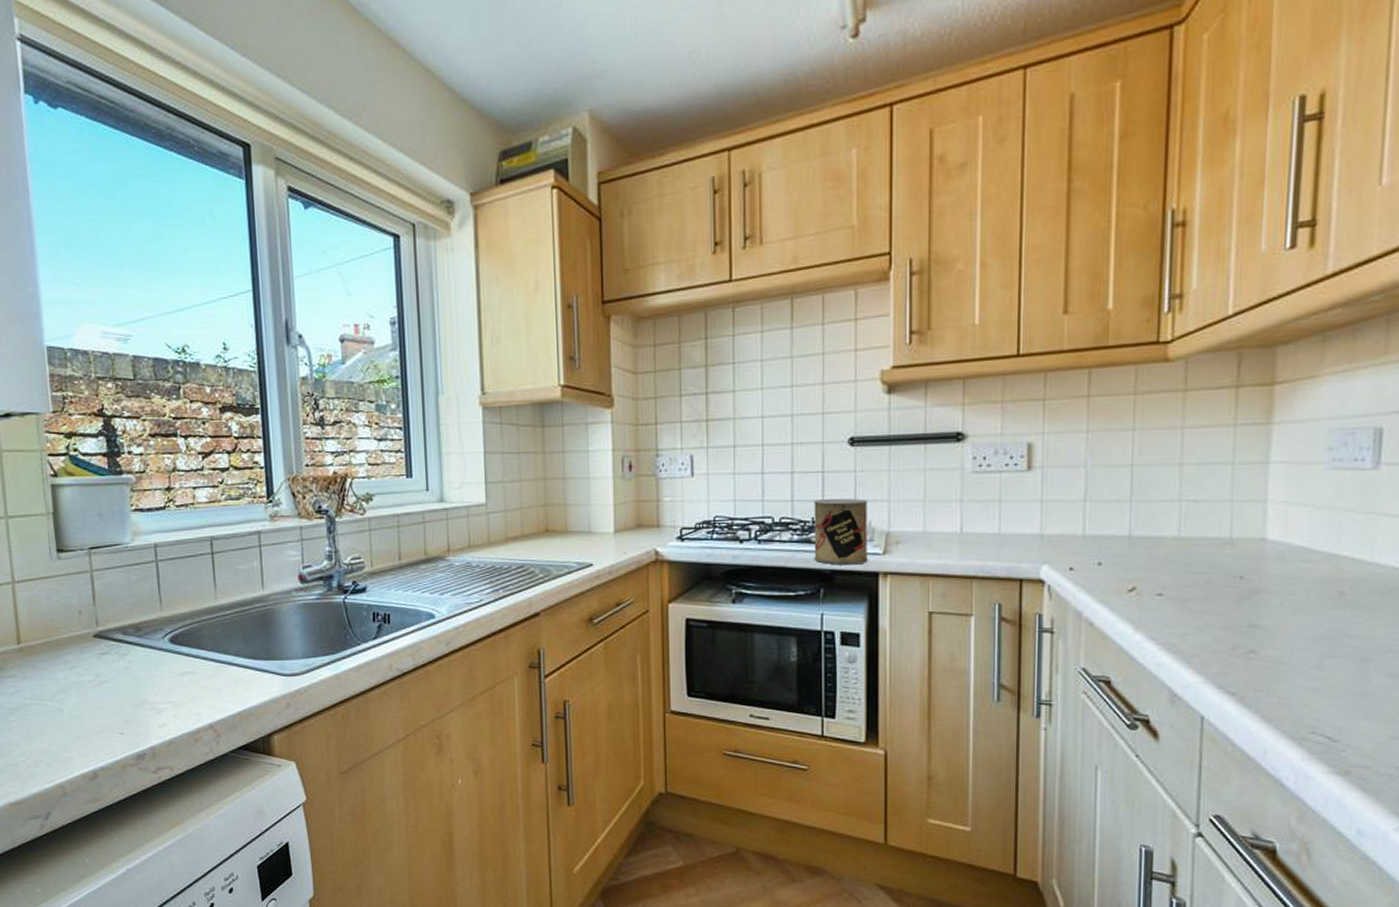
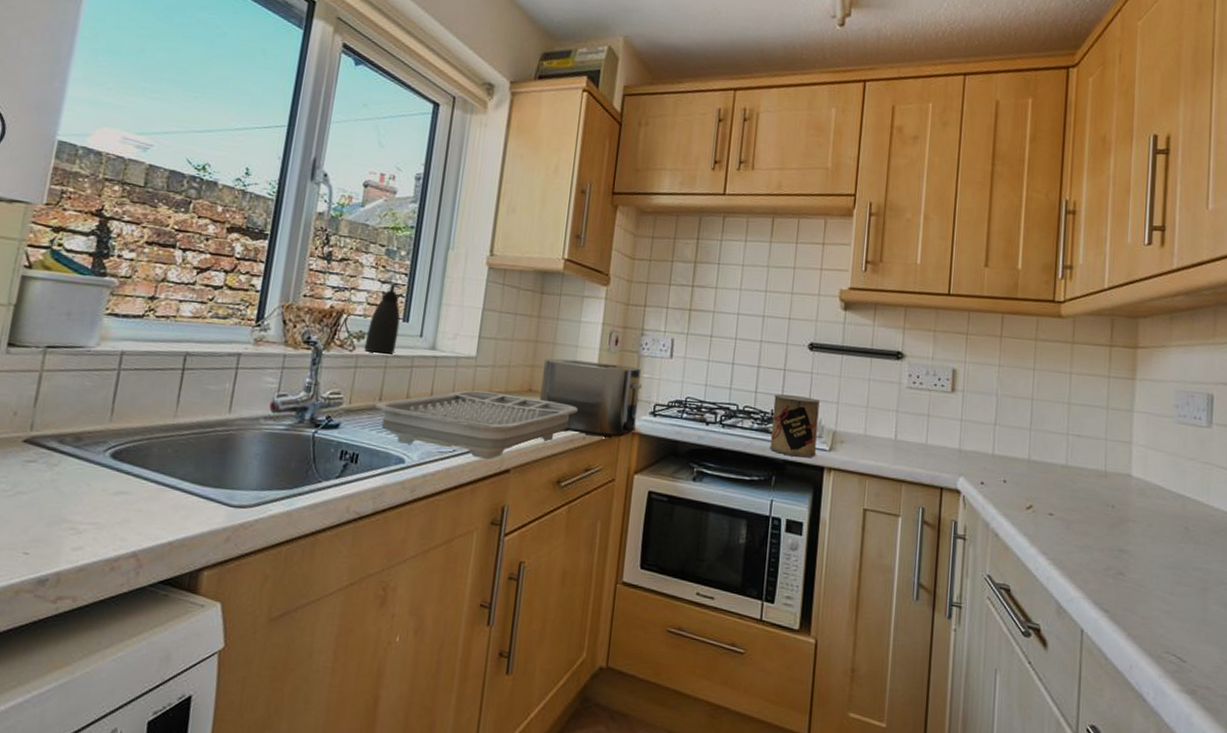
soap dispenser: none [373,439,405,514] -> present [364,283,402,355]
dish rack: none [396,537,599,605] -> present [375,390,578,459]
toaster: none [556,491,665,570] -> present [539,358,643,439]

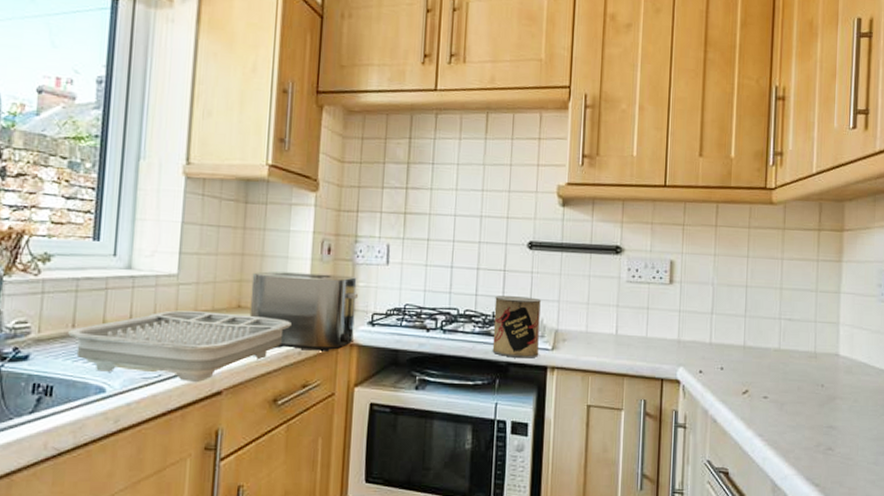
soap dispenser: present [364,283,402,355] -> none [51,199,90,278]

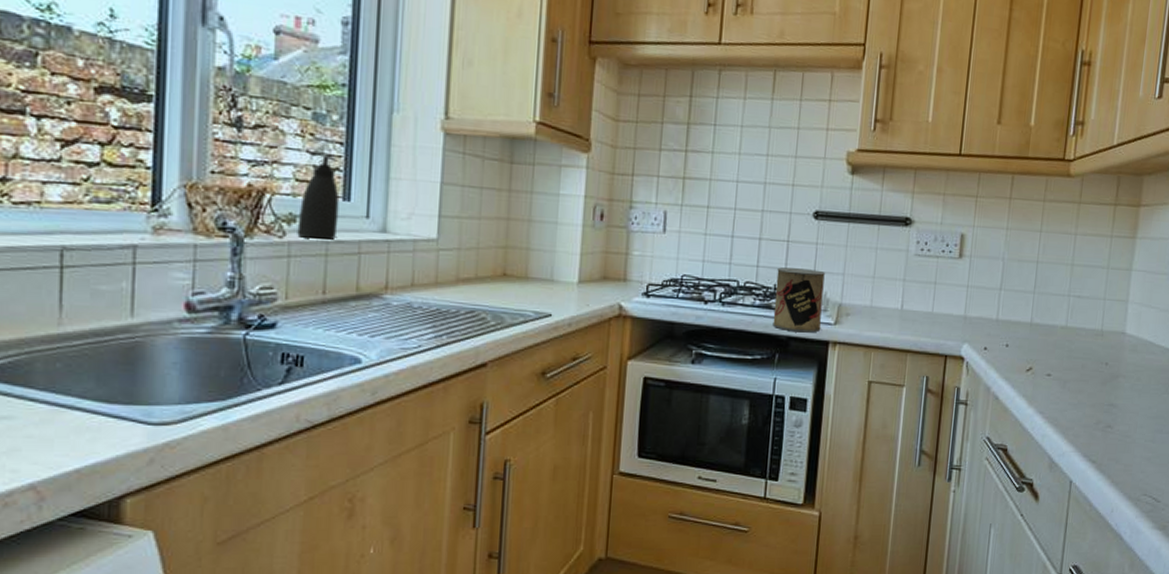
soap dispenser: none [51,199,90,278] -> present [297,154,340,241]
dish rack: present [68,310,291,382] -> none [319,277,561,353]
toaster: present [249,271,359,353] -> none [516,237,633,324]

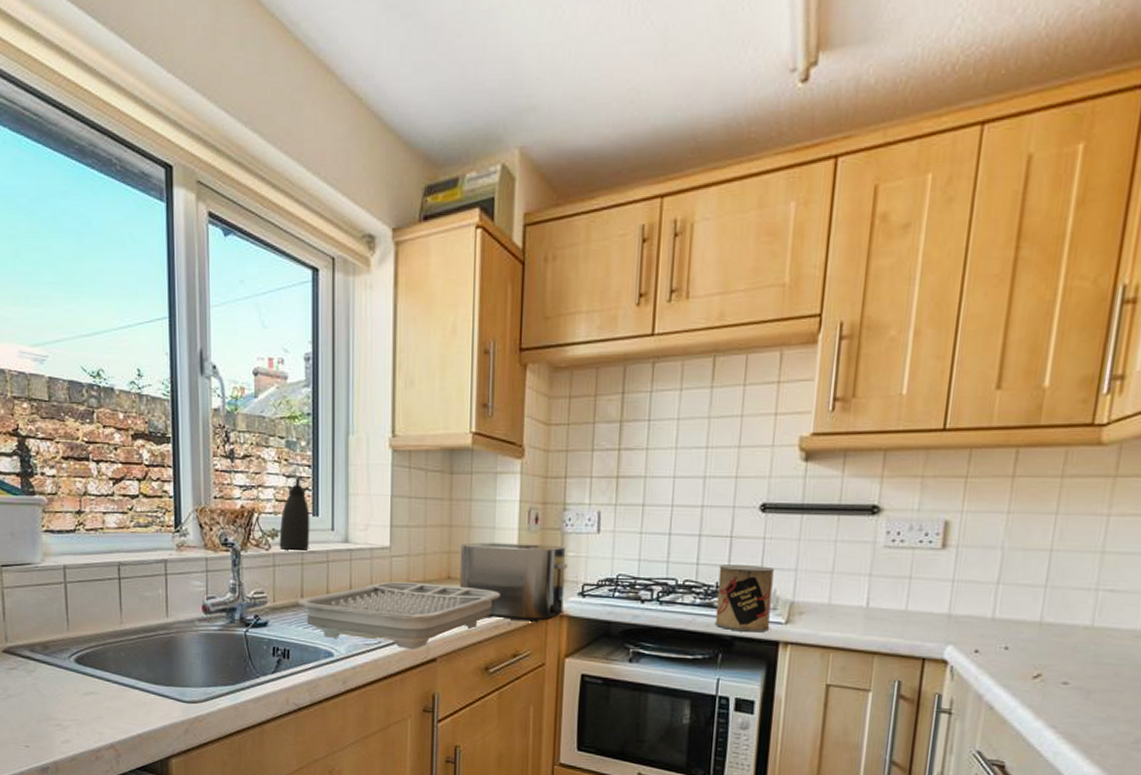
dish rack: none [319,277,561,353] -> present [298,581,500,649]
toaster: none [516,237,633,324] -> present [459,542,568,623]

